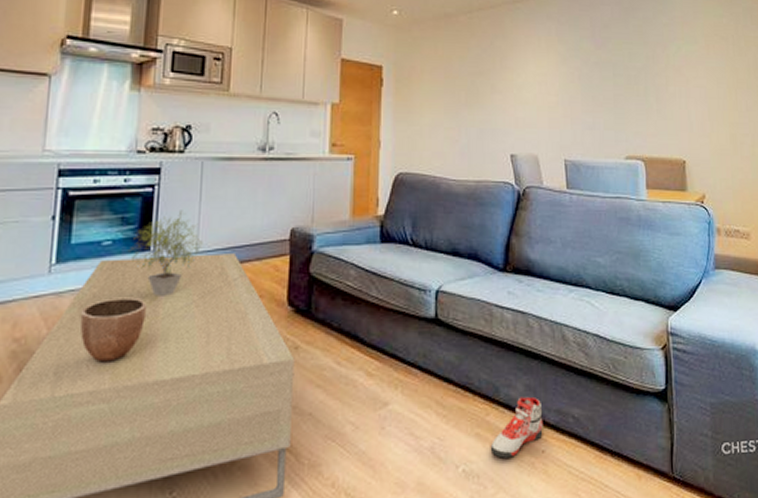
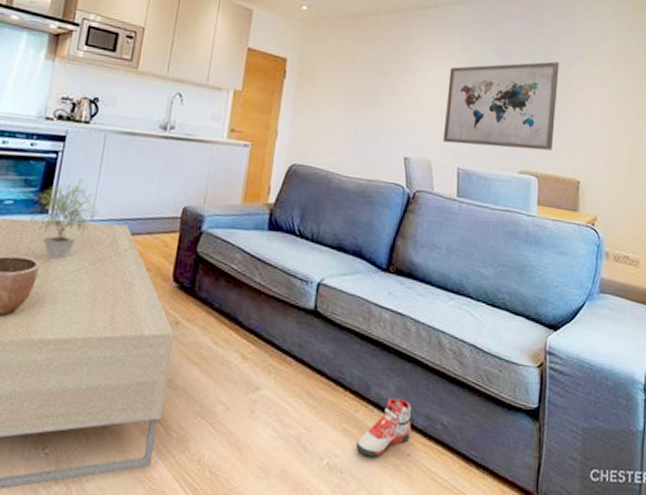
wall art: none [547,44,656,136] -> present [442,61,560,151]

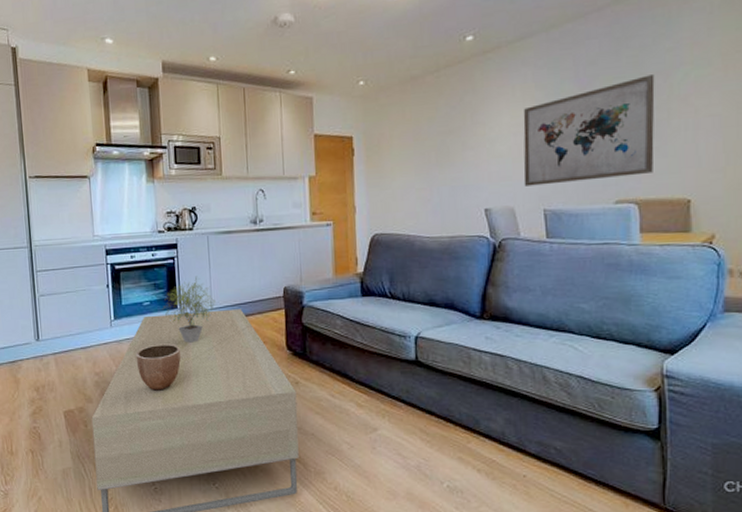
sneaker: present [355,398,412,457] -> none [472,429,524,479]

